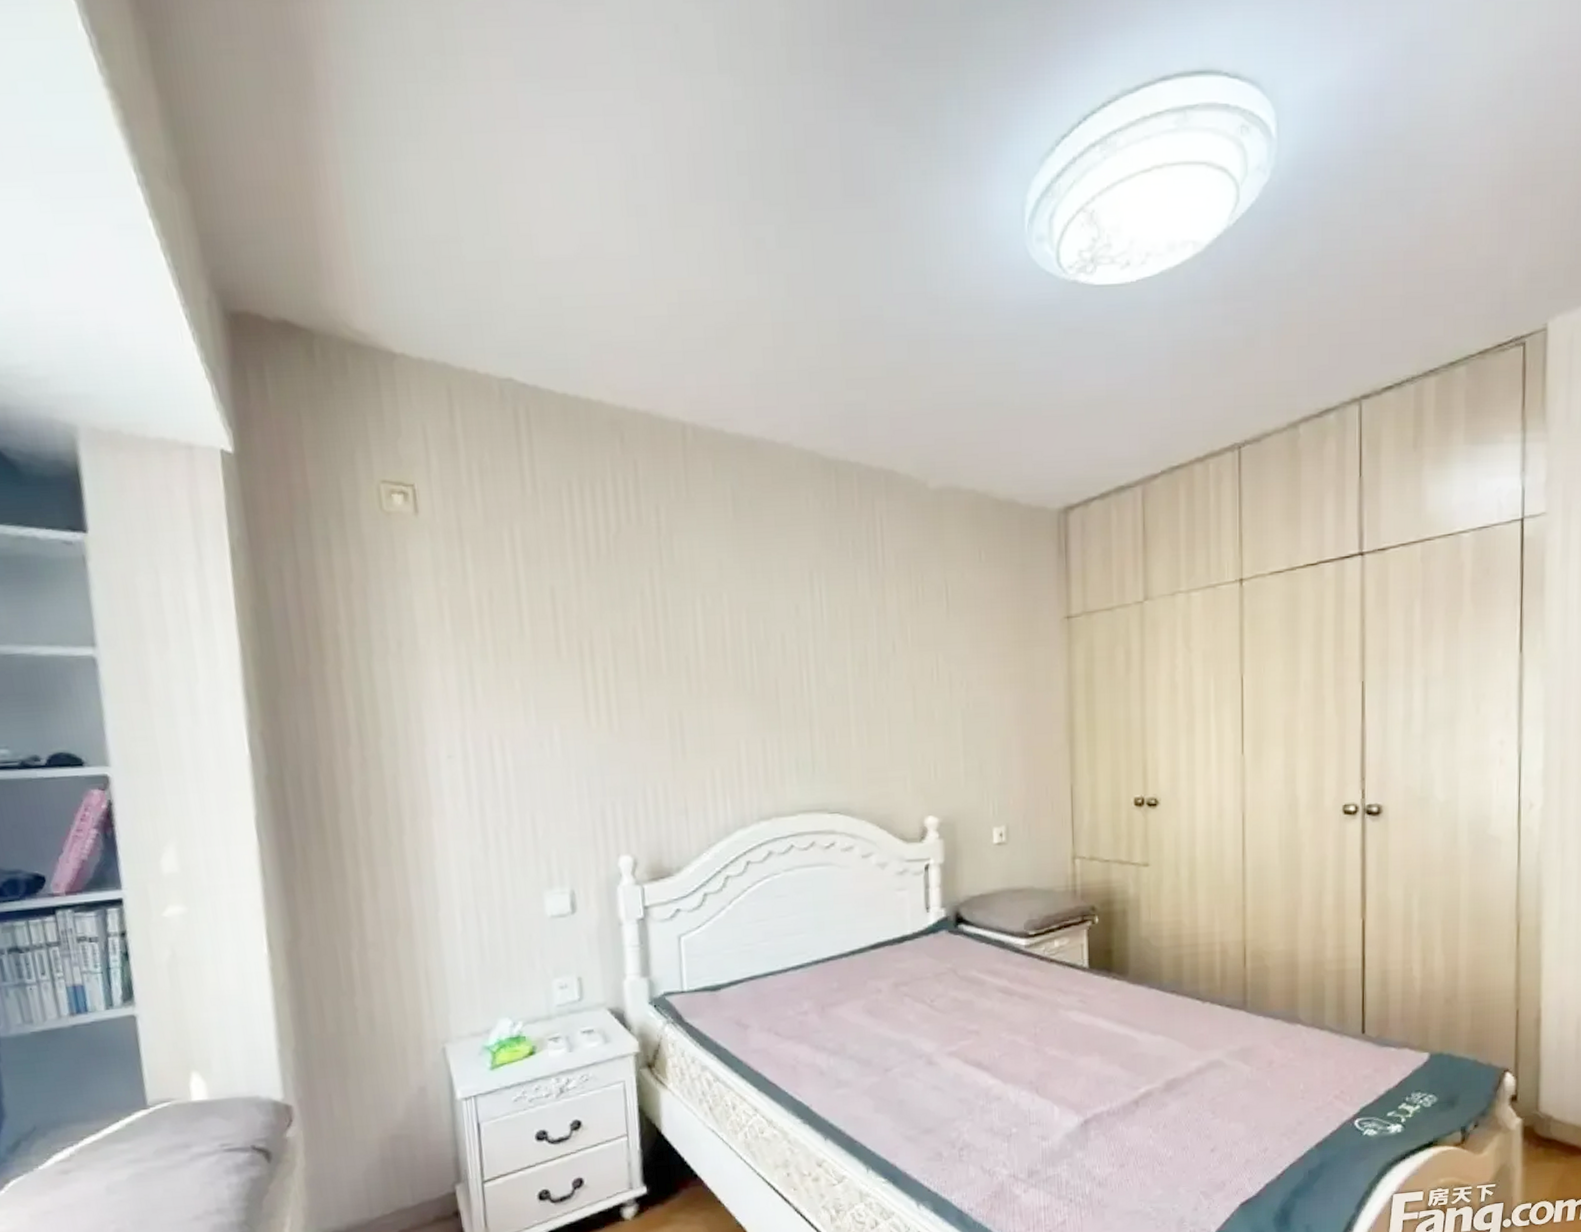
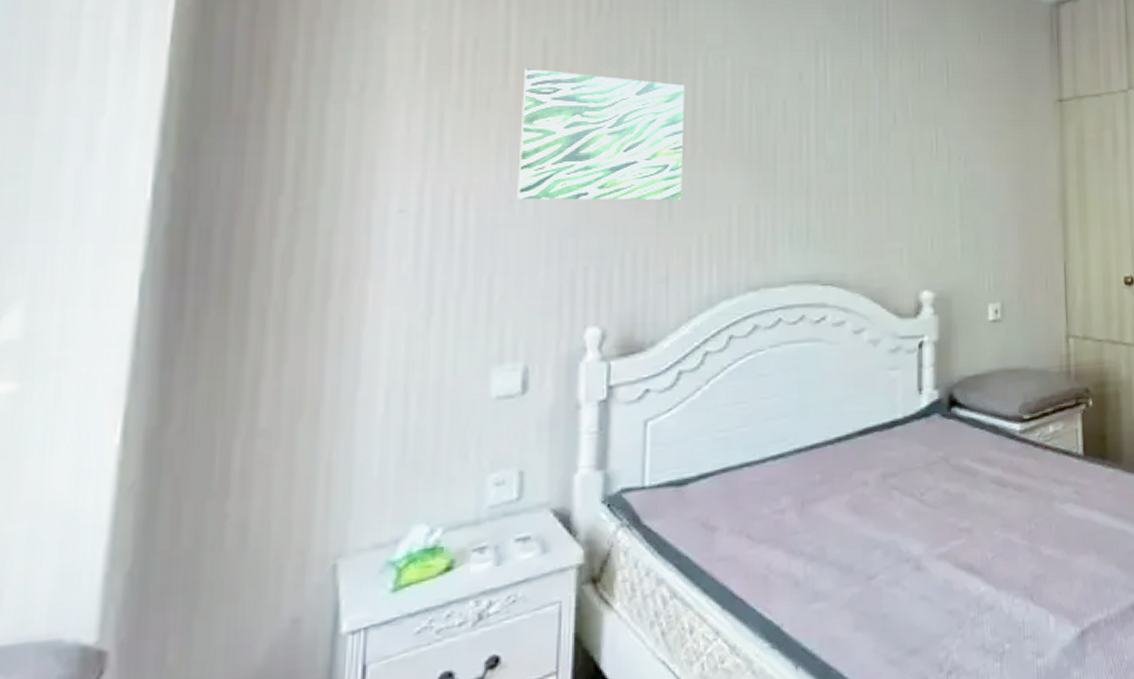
wall art: none [537,617,693,743] -> present [517,69,685,201]

